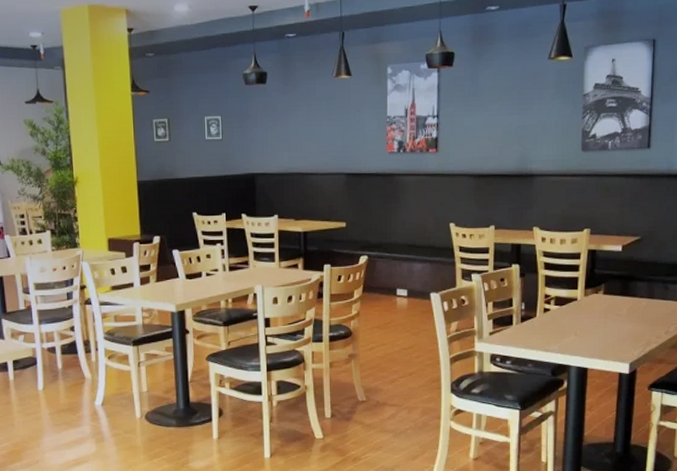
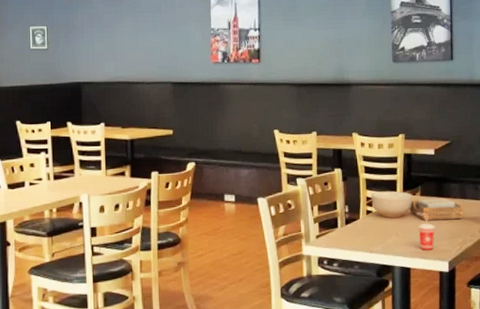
bowl: none [550,288,595,317] -> present [371,191,413,219]
napkin holder: none [590,297,650,320] -> present [409,198,464,220]
beverage cup: none [598,312,618,351] -> present [416,212,436,250]

